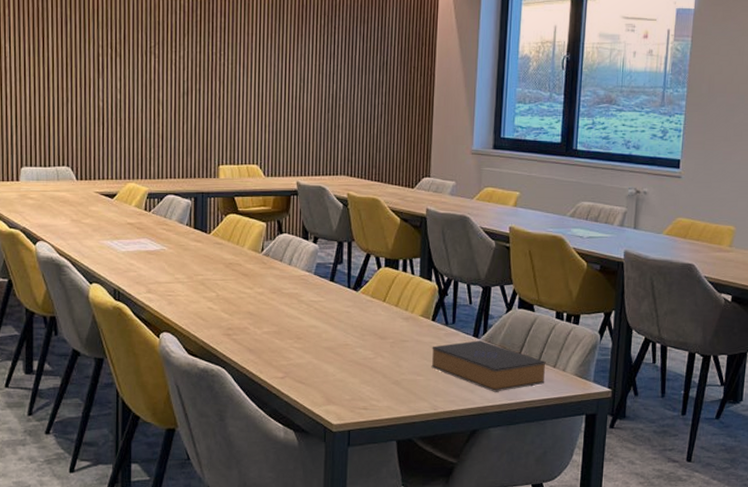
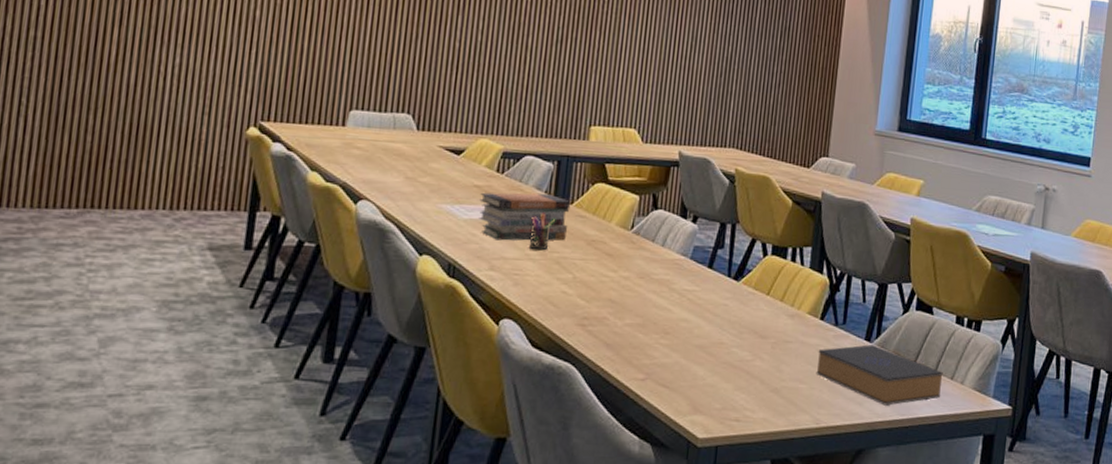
book stack: none [133,226,209,268] -> present [479,192,571,241]
pen holder: none [177,242,198,274] -> present [528,213,556,251]

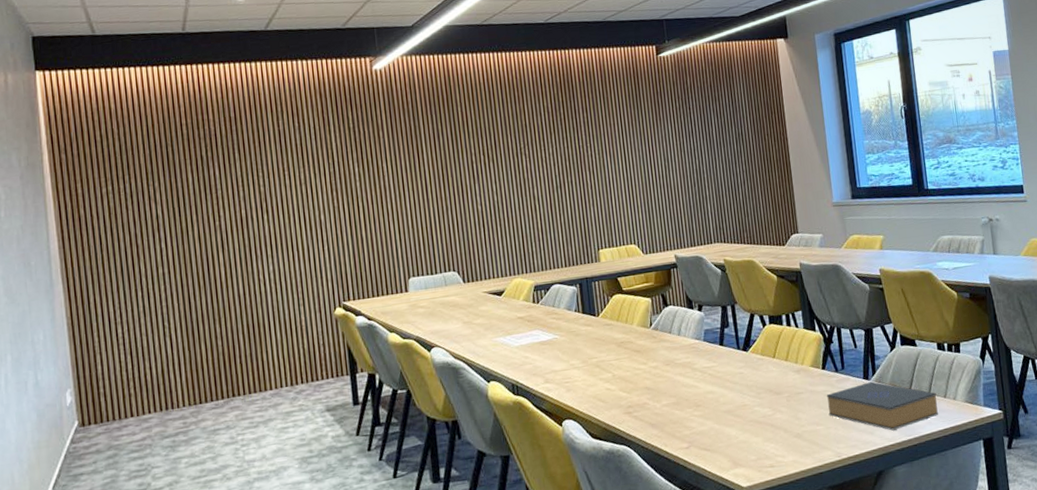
book stack: present [479,192,571,241] -> none [524,311,600,358]
pen holder: present [528,213,556,251] -> none [569,328,589,360]

